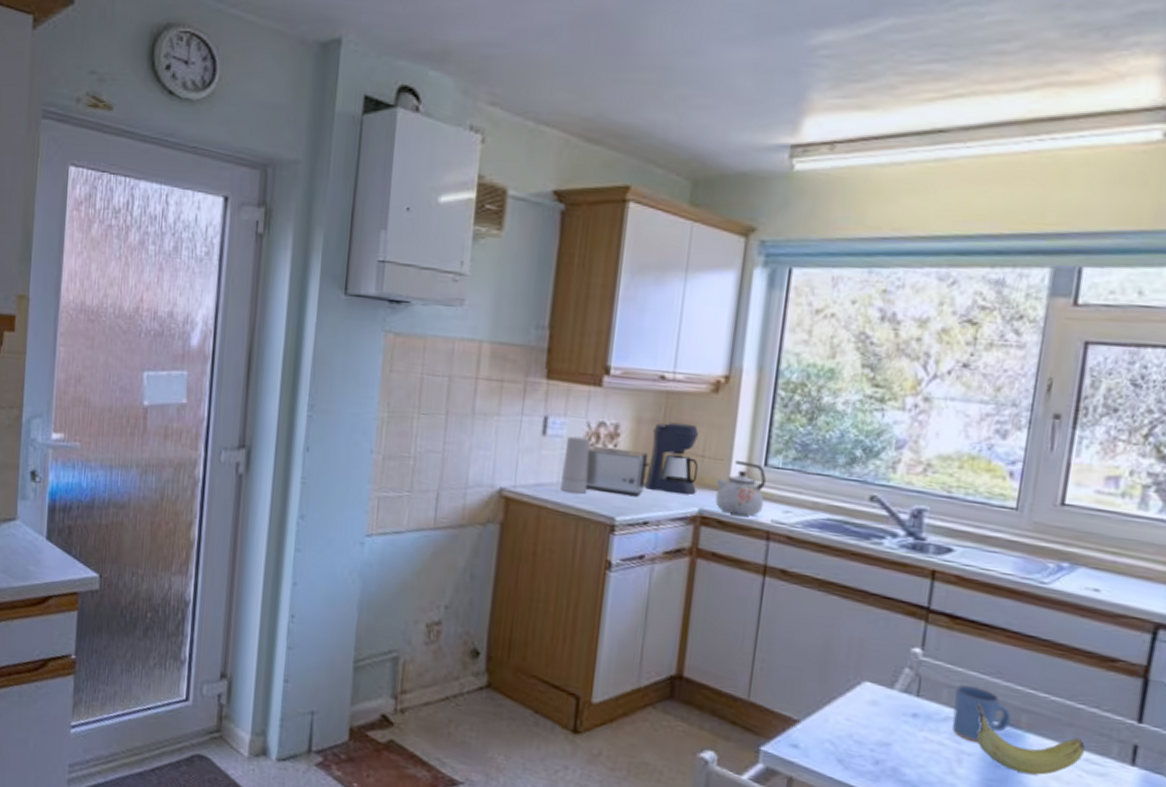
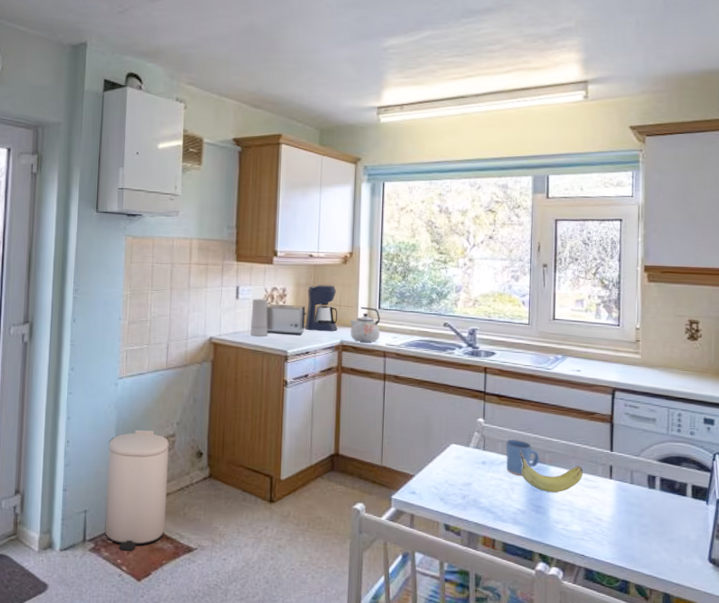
pedal bin: none [337,610,432,774] -> present [104,430,169,551]

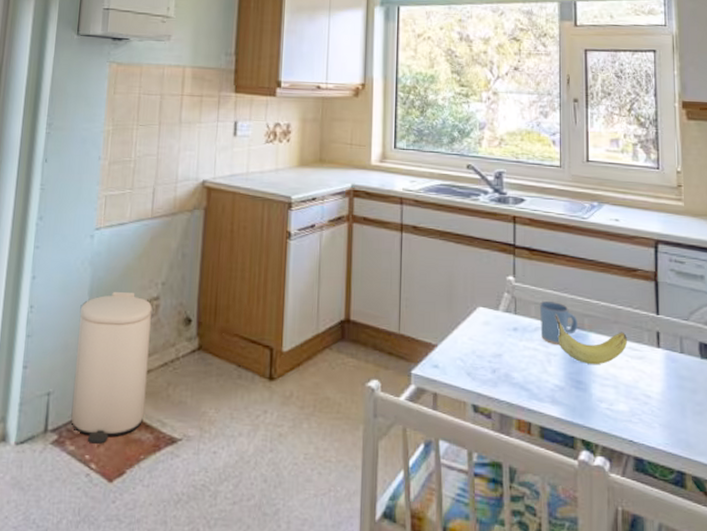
canister: present [250,298,268,337] -> none [249,135,270,181]
toaster: present [266,303,307,336] -> none [267,141,314,179]
coffee maker: present [305,284,338,331] -> none [312,120,349,174]
kettle: present [349,306,381,342] -> none [362,145,397,187]

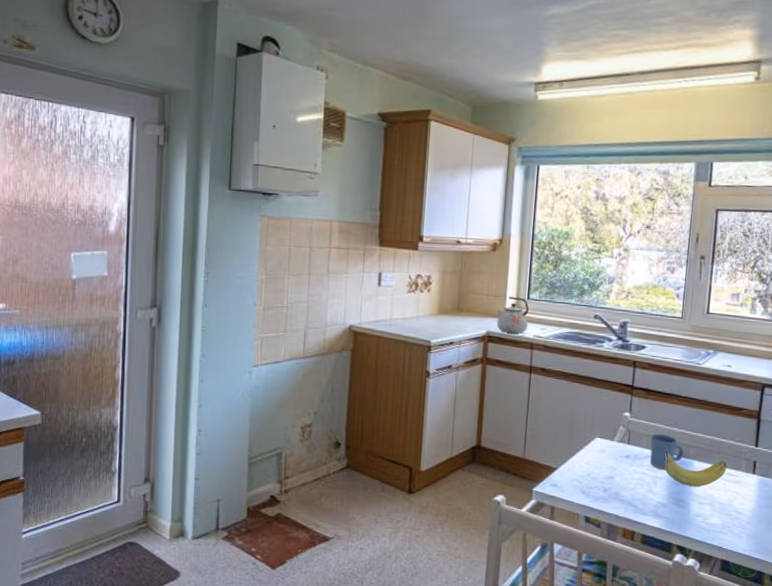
pedal bin: present [71,292,152,444] -> none [238,419,305,540]
kettle: none [362,145,397,187] -> present [497,296,529,334]

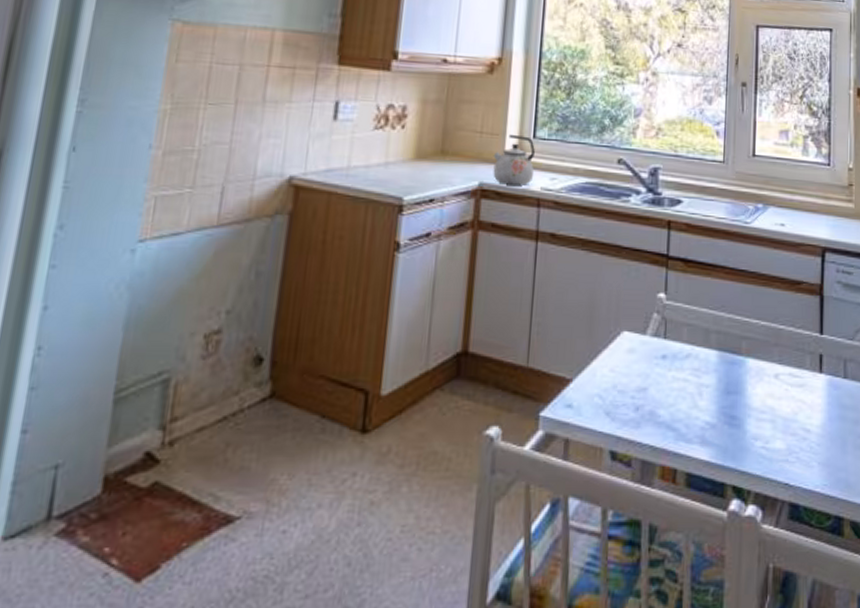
mug: present [650,433,684,470] -> none [692,321,734,373]
fruit: present [664,443,727,487] -> none [709,335,789,396]

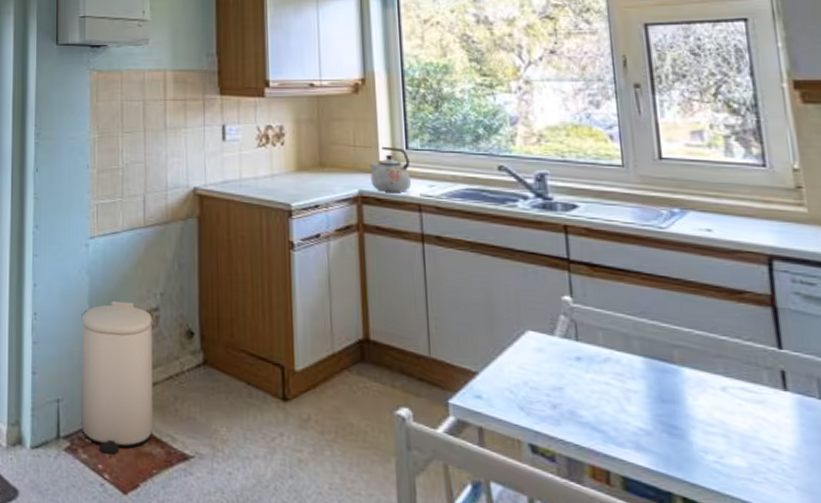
pedal bin: none [86,325,211,531] -> present [81,302,153,455]

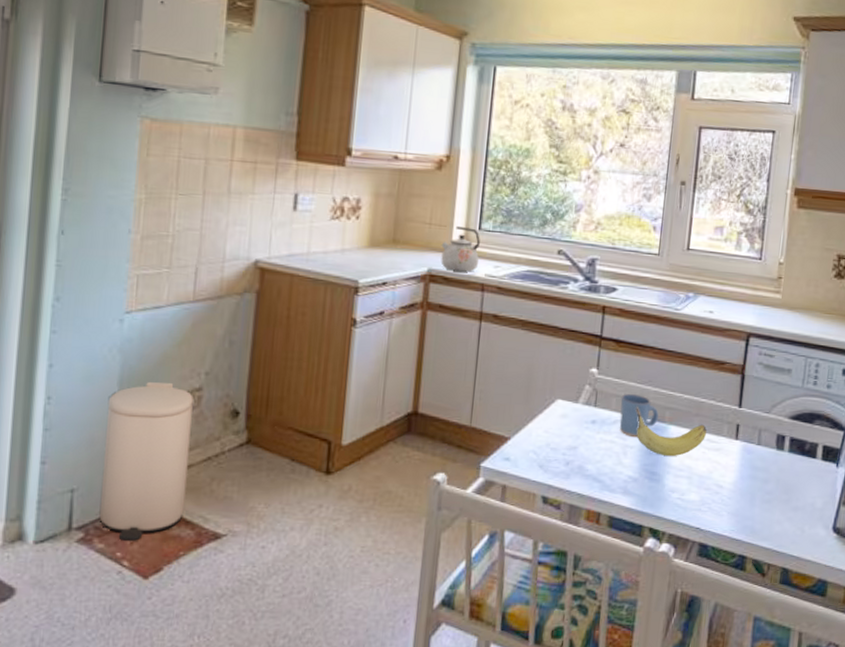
mug: none [608,326,664,379] -> present [619,393,659,437]
fruit: none [630,340,739,408] -> present [635,405,707,457]

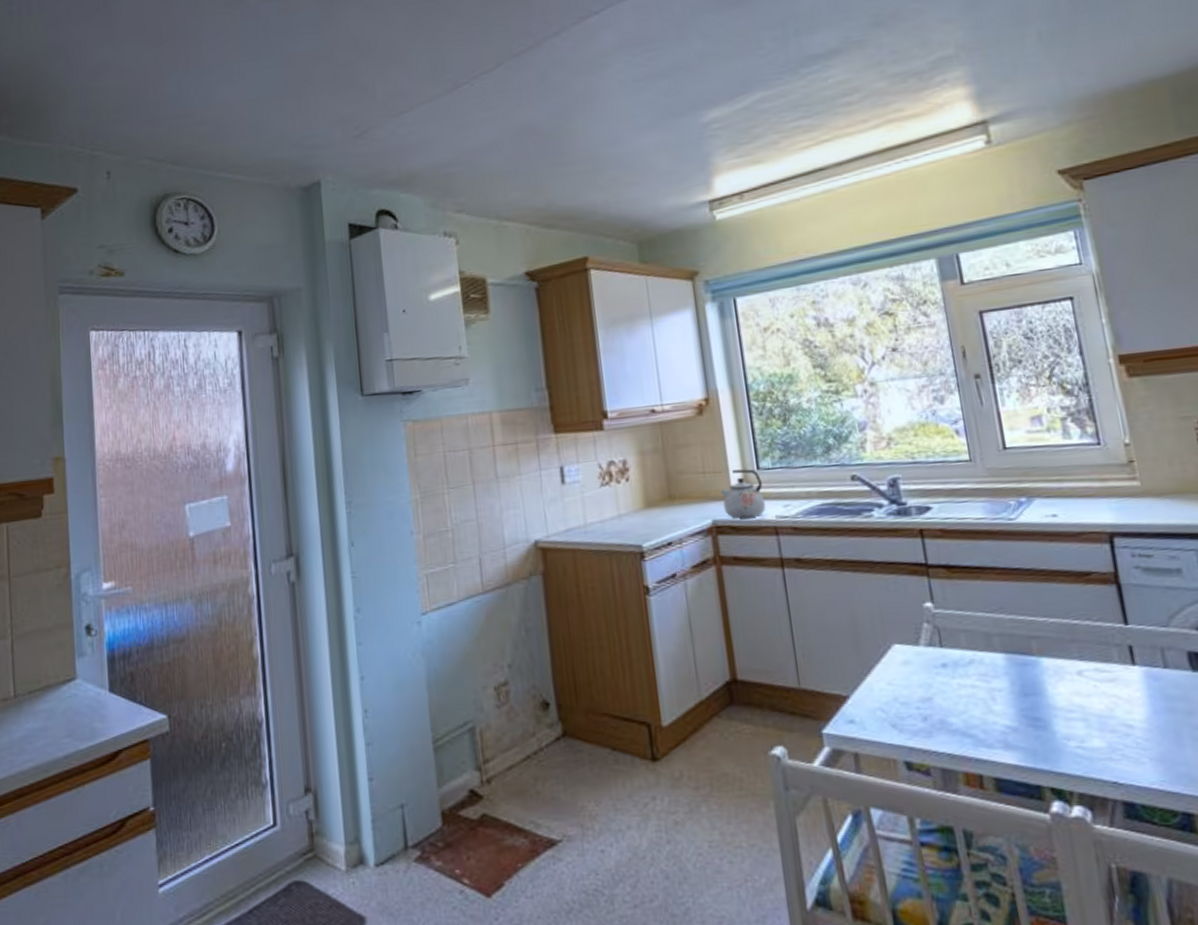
pedal bin: present [99,382,193,541] -> none [420,681,514,856]
mug: present [619,393,659,437] -> none [970,625,1024,677]
fruit: present [635,405,707,457] -> none [991,638,1092,697]

